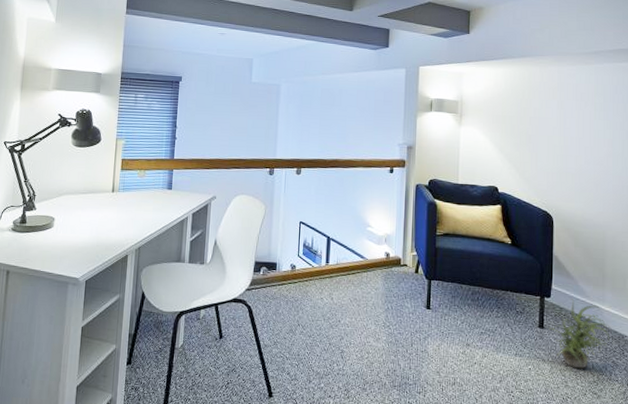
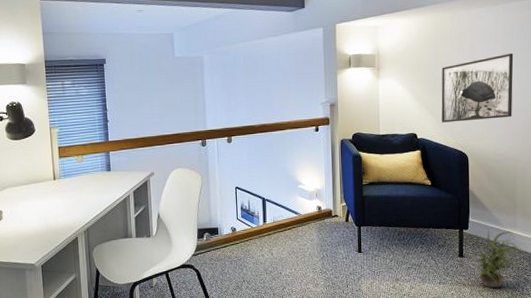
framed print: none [526,114,606,181] -> present [441,53,514,123]

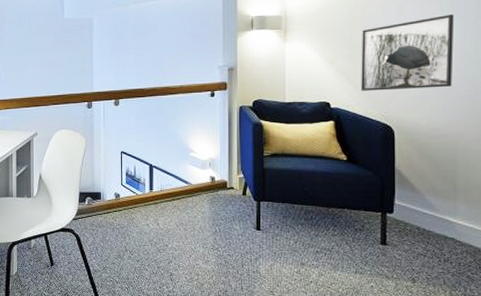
potted plant: present [468,228,522,288] -> none [393,213,464,285]

